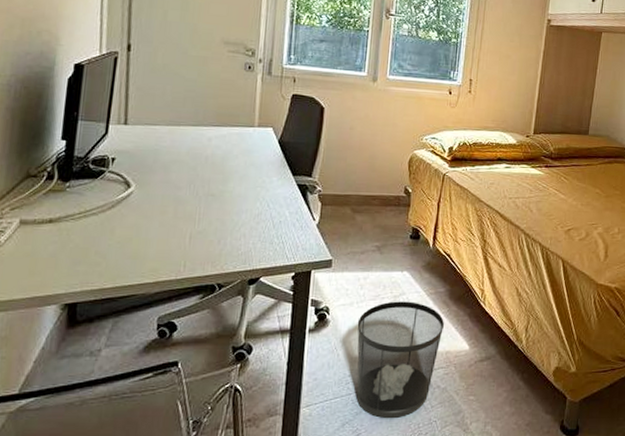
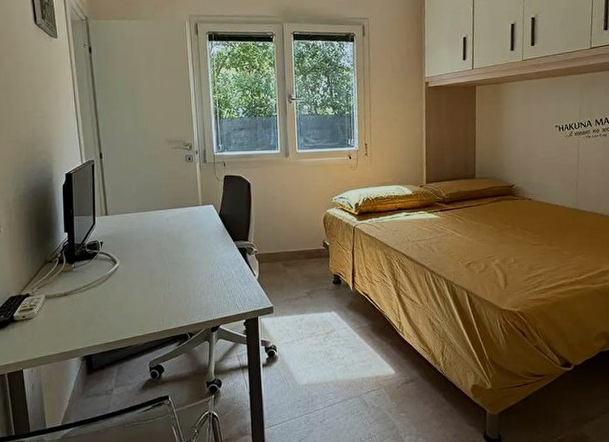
waste bin: present [356,301,444,419] -> none [300,336,371,435]

